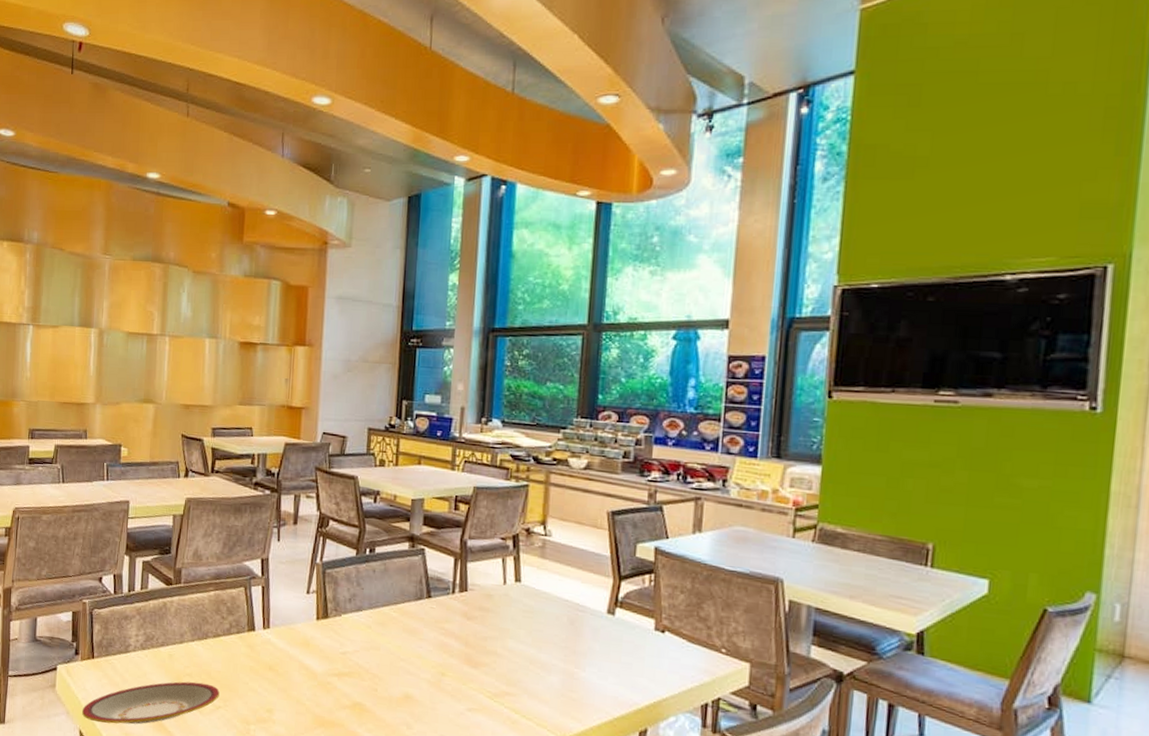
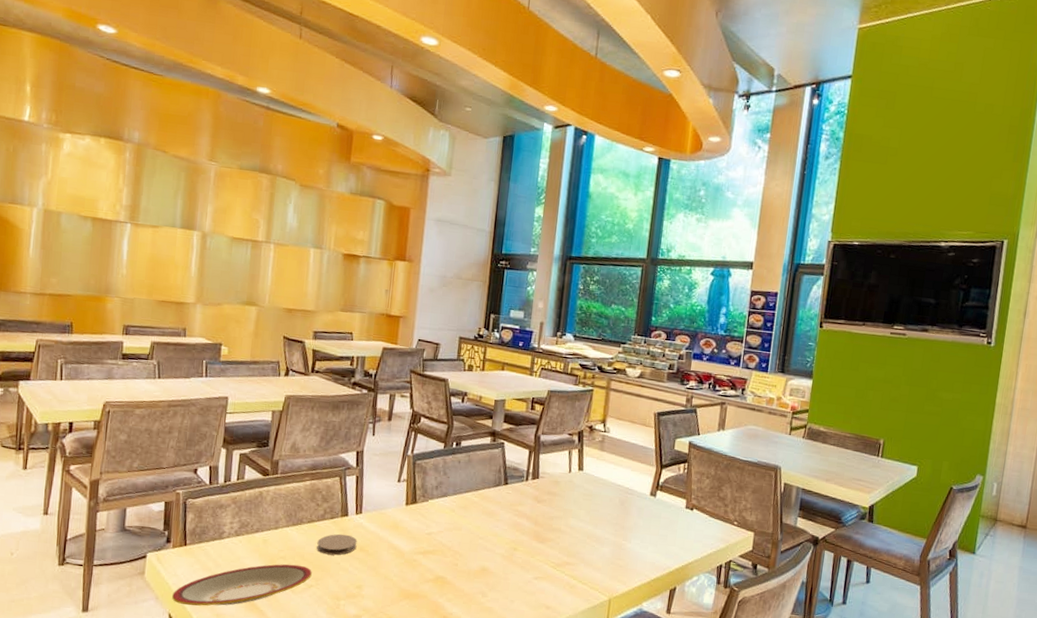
coaster: none [223,650,266,675] -> present [317,533,358,556]

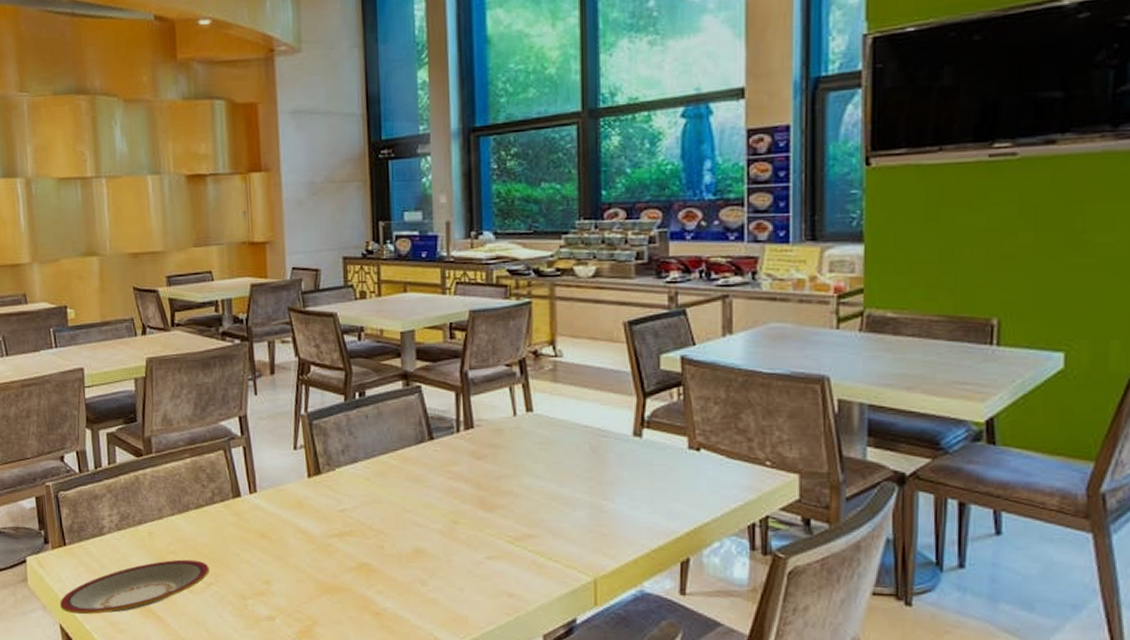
coaster: present [317,533,358,556] -> none [210,519,257,546]

